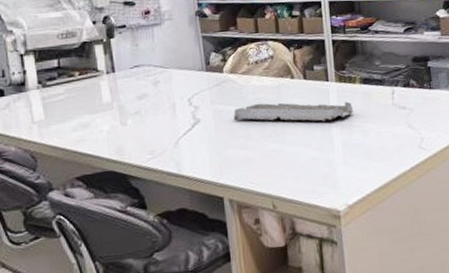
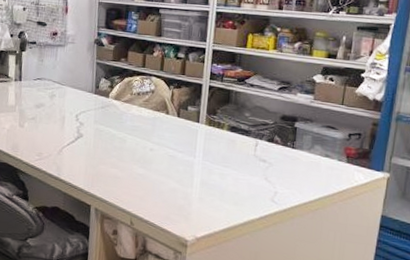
organizer tray: present [233,101,354,122] -> none [111,130,217,159]

